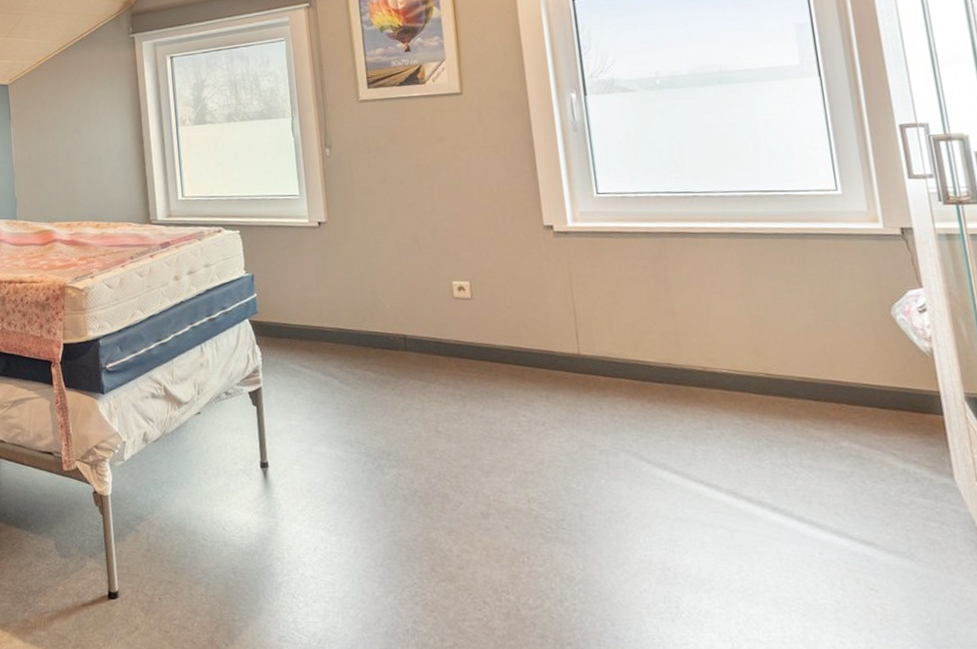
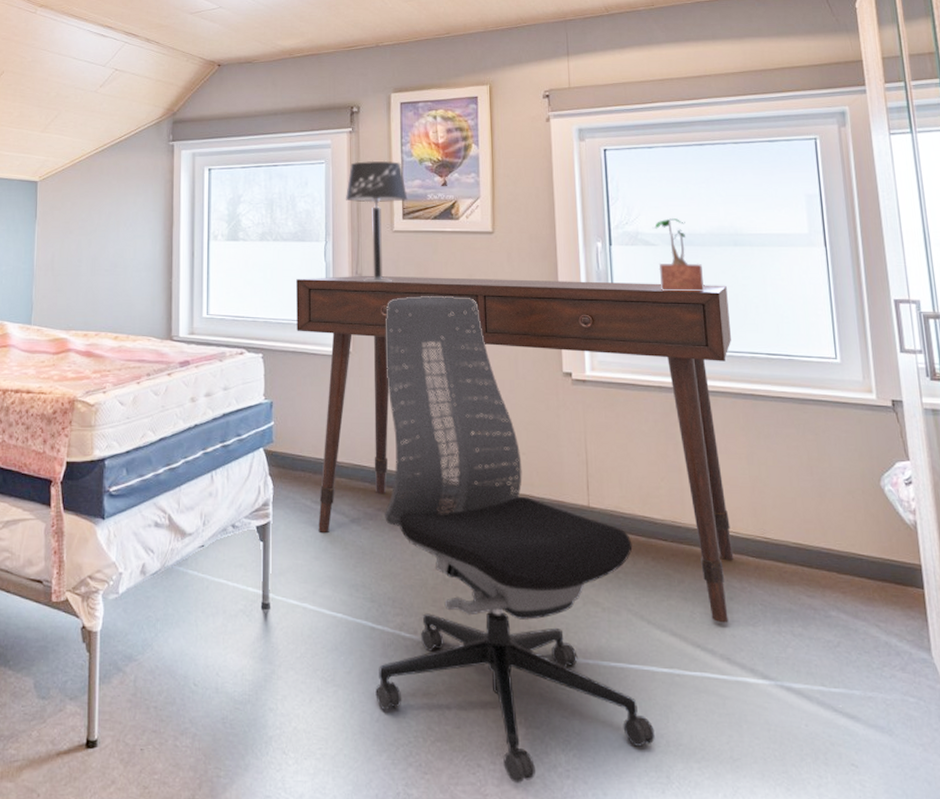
desk: none [266,125,735,459] -> present [296,275,734,623]
table lamp: none [308,31,371,153] -> present [345,160,408,282]
office chair: none [358,159,662,617] -> present [375,296,655,783]
potted plant: none [629,62,689,136] -> present [652,218,704,292]

